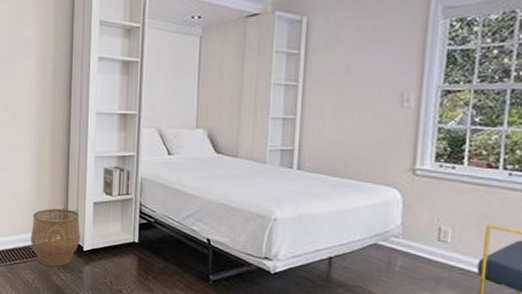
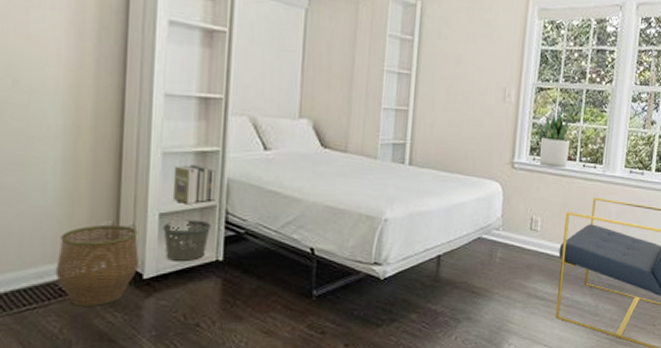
basket: none [96,208,129,241] -> present [163,219,211,261]
planter: none [448,115,489,177] -> present [539,111,570,169]

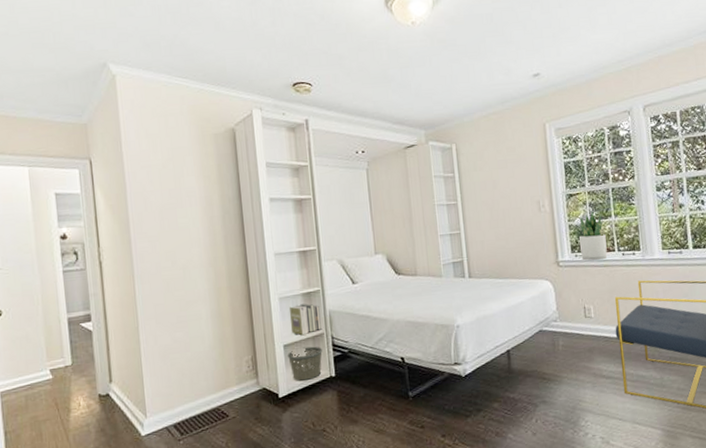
basket: present [55,224,139,306] -> none [217,356,274,424]

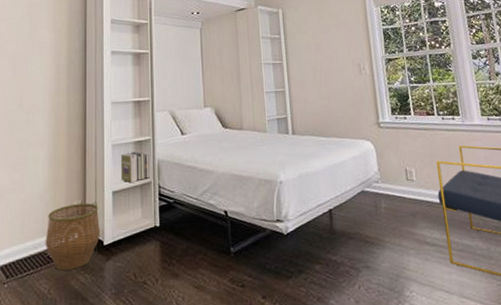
basket: none [217,356,274,424] -> present [45,202,100,270]
basket: present [288,346,322,381] -> none [116,194,149,229]
planter: present [578,211,608,261] -> none [398,75,427,124]

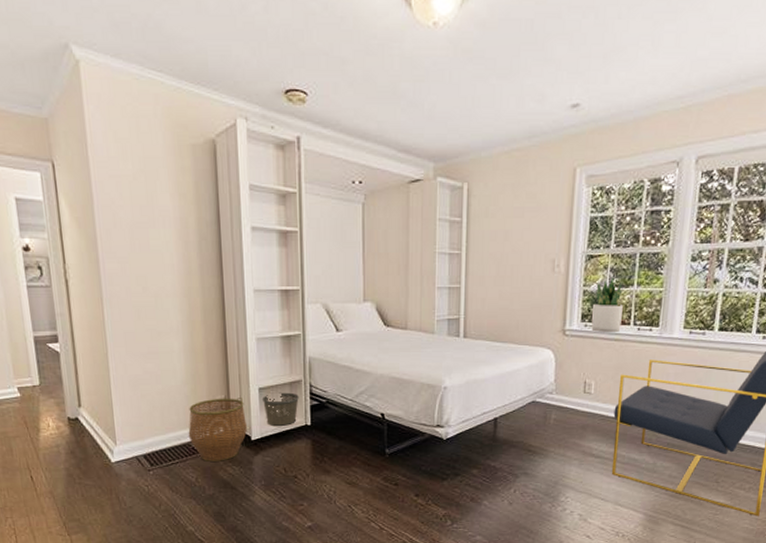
basket: none [116,194,149,229] -> present [263,392,299,426]
books: present [120,152,149,183] -> none [267,347,300,380]
planter: none [398,75,427,124] -> present [591,277,623,333]

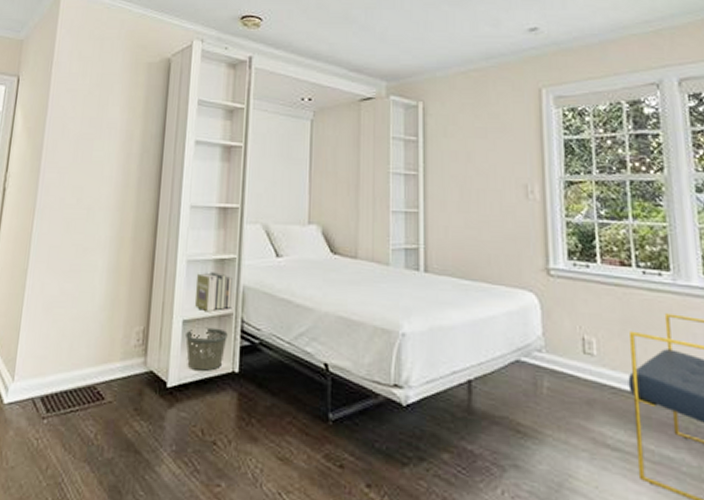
basket: present [188,398,247,461] -> none [95,329,164,413]
books: none [267,347,300,380] -> present [194,272,232,312]
planter: present [591,277,623,333] -> none [579,207,621,276]

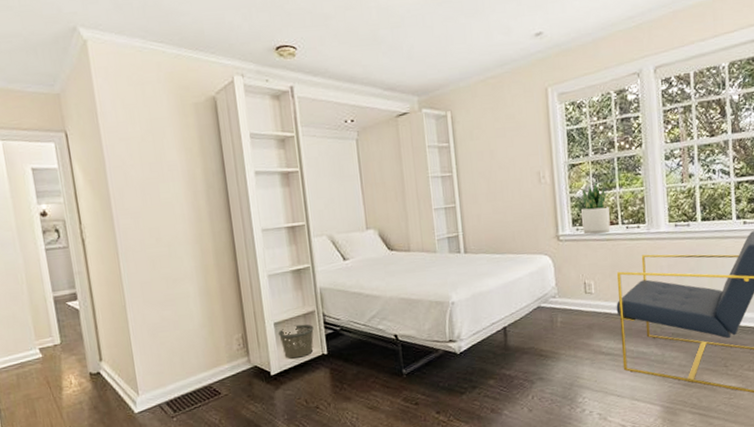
books: present [194,272,232,312] -> none [279,281,312,314]
planter: none [579,207,621,276] -> present [580,182,611,235]

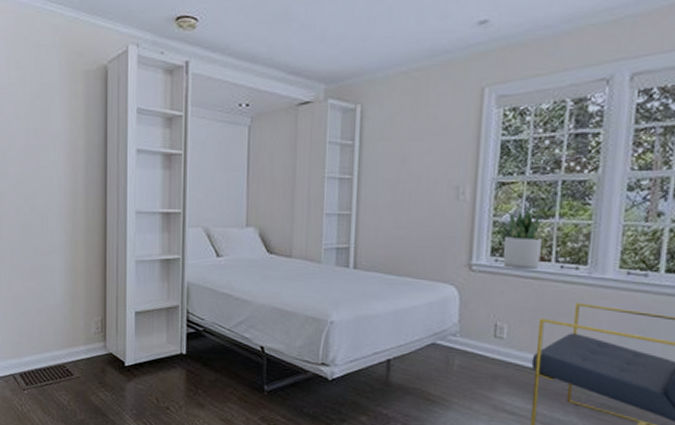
basket: present [279,324,314,359] -> none [138,317,175,353]

